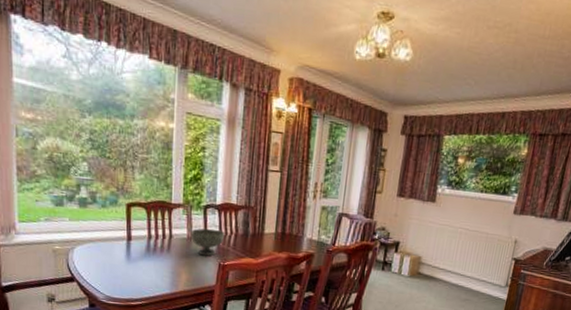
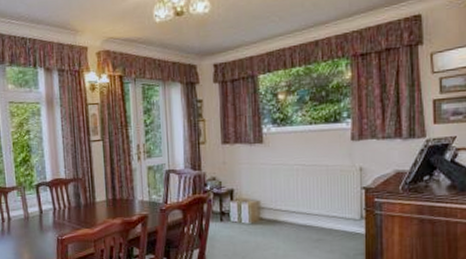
bowl: present [190,228,225,256] -> none [27,205,59,233]

